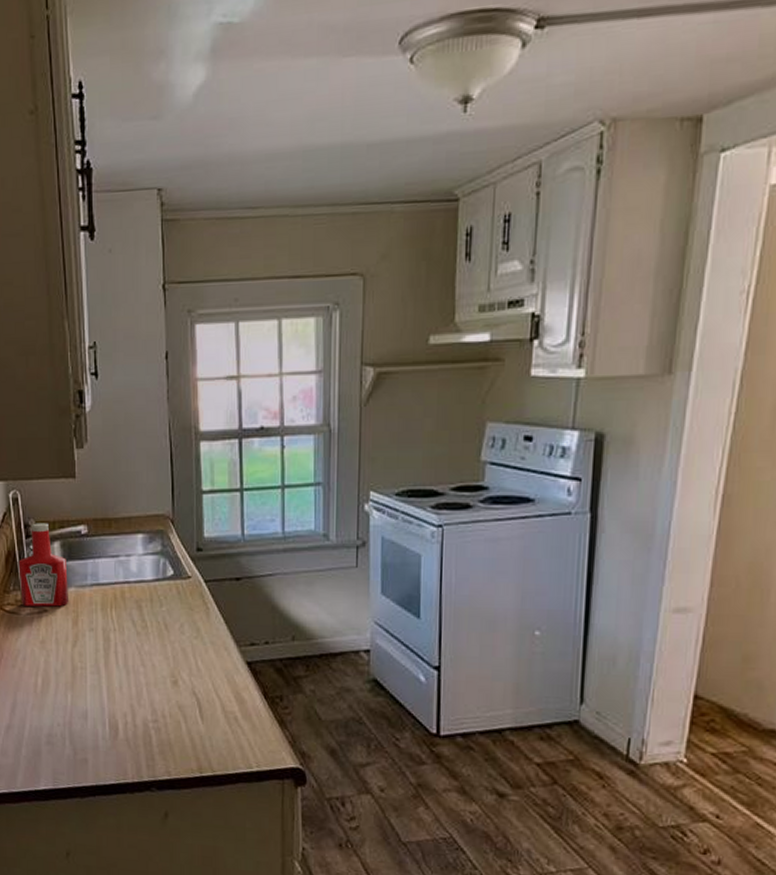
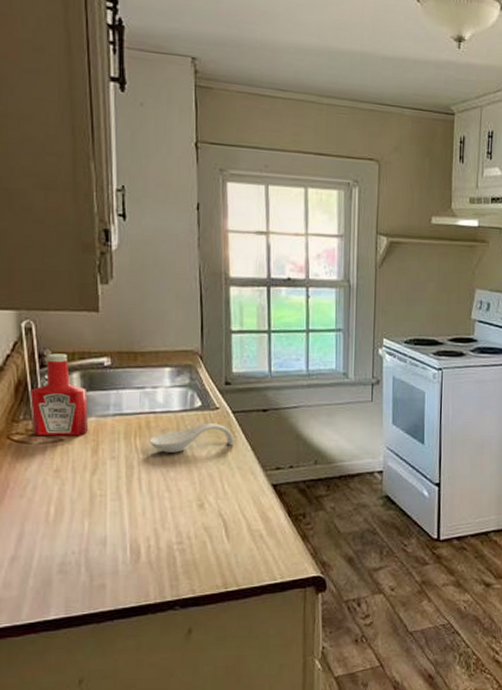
spoon rest: none [124,593,207,625] -> present [149,423,234,453]

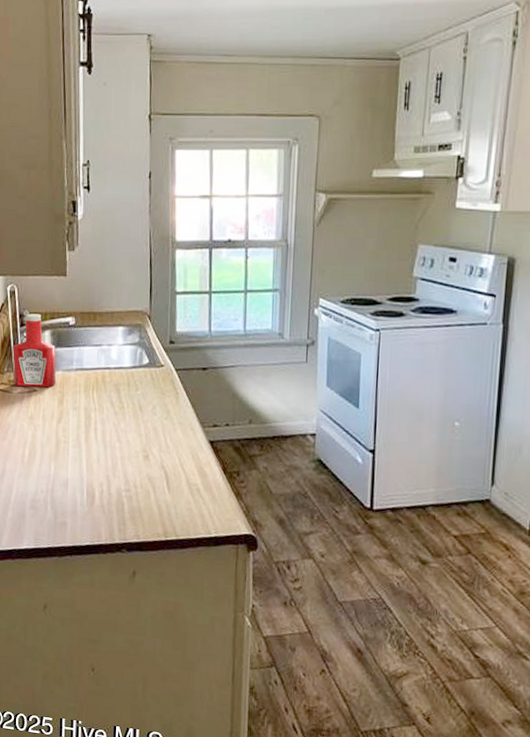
spoon rest: present [149,423,234,453] -> none [104,379,176,406]

